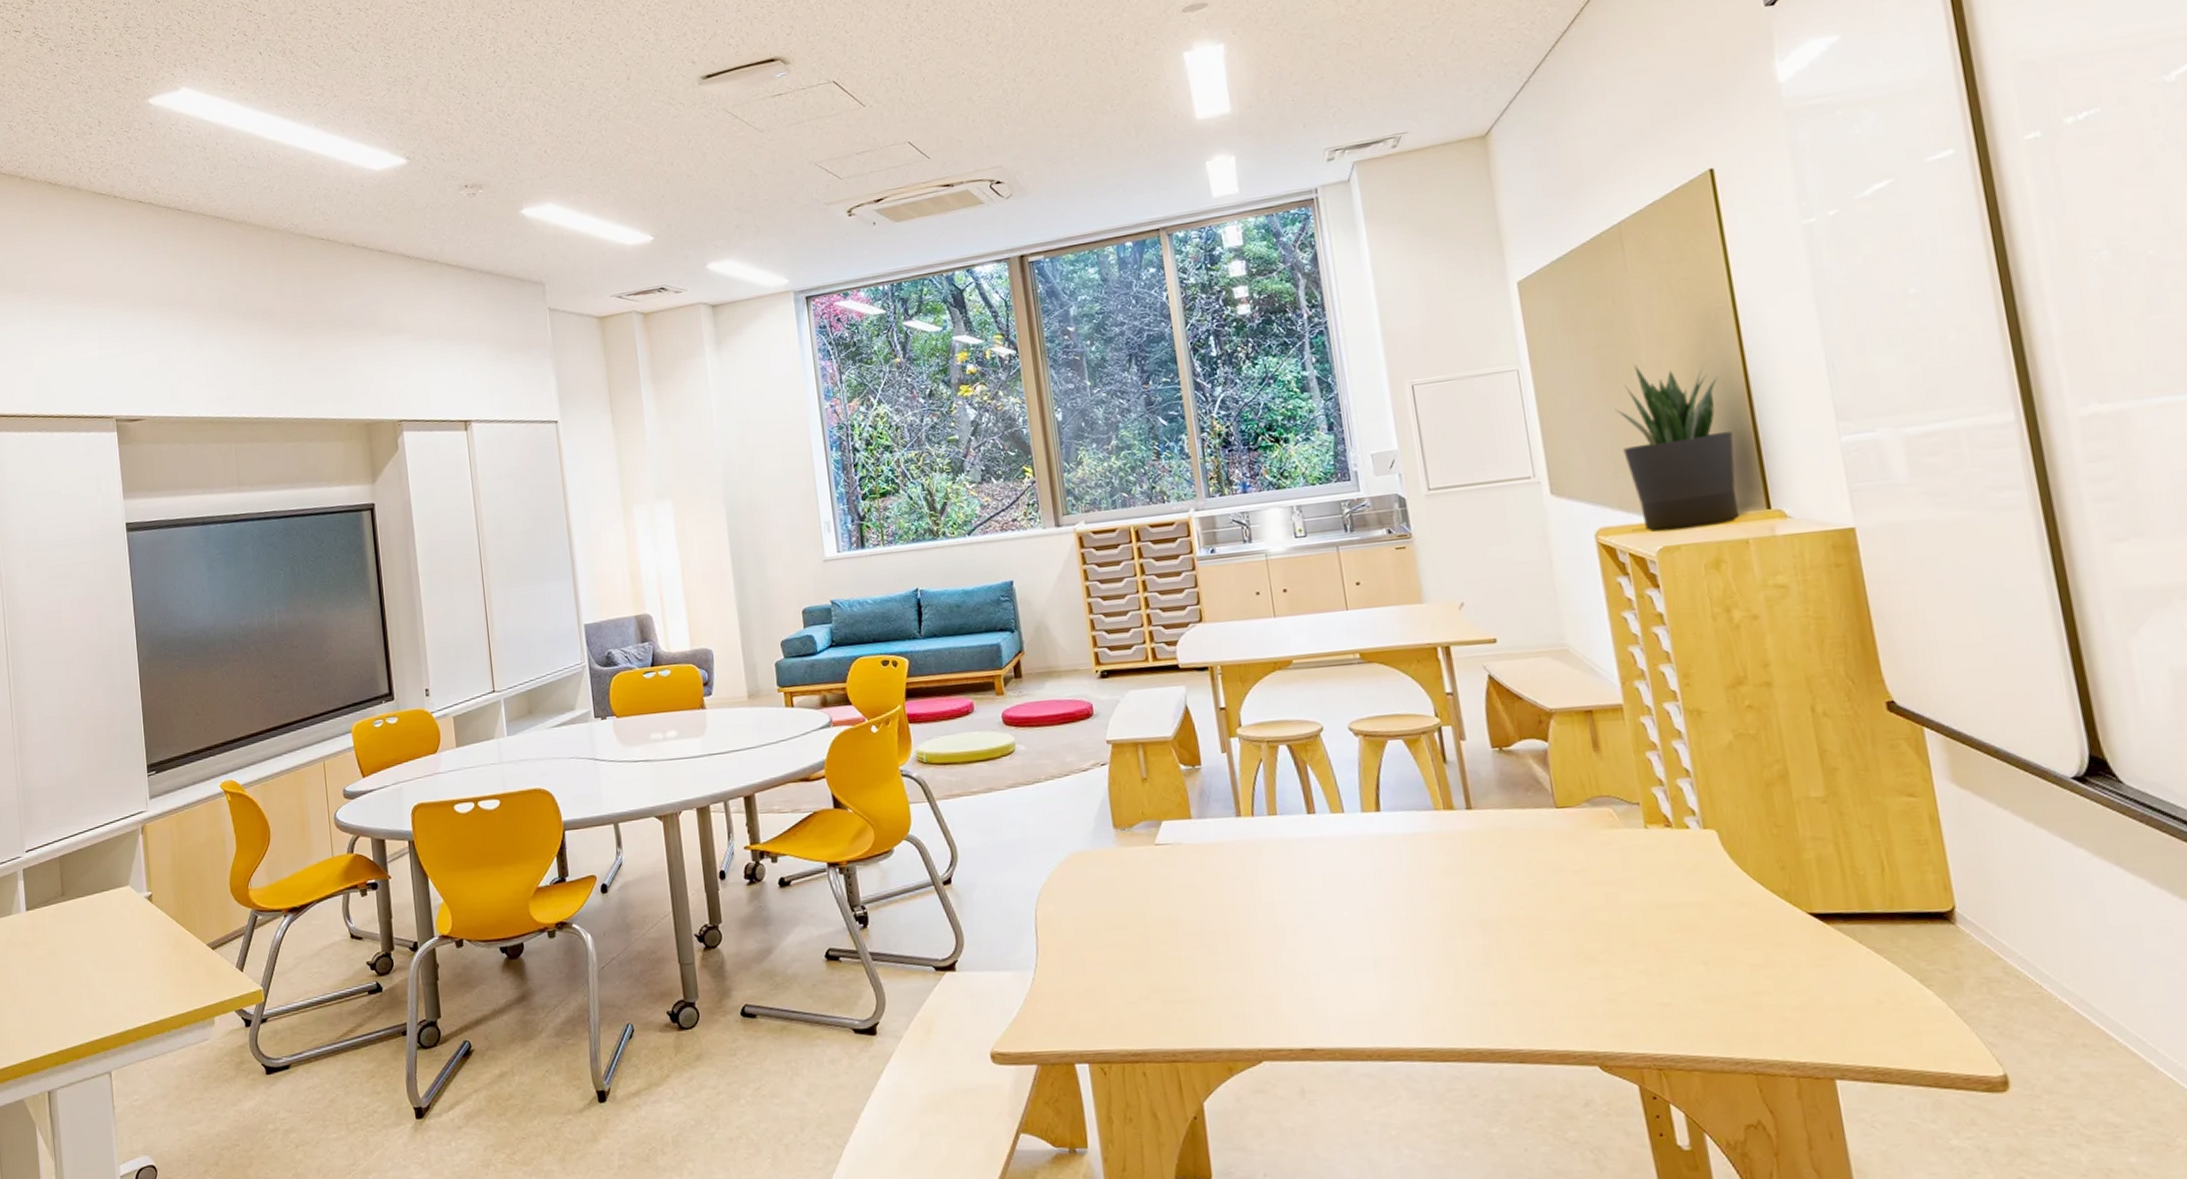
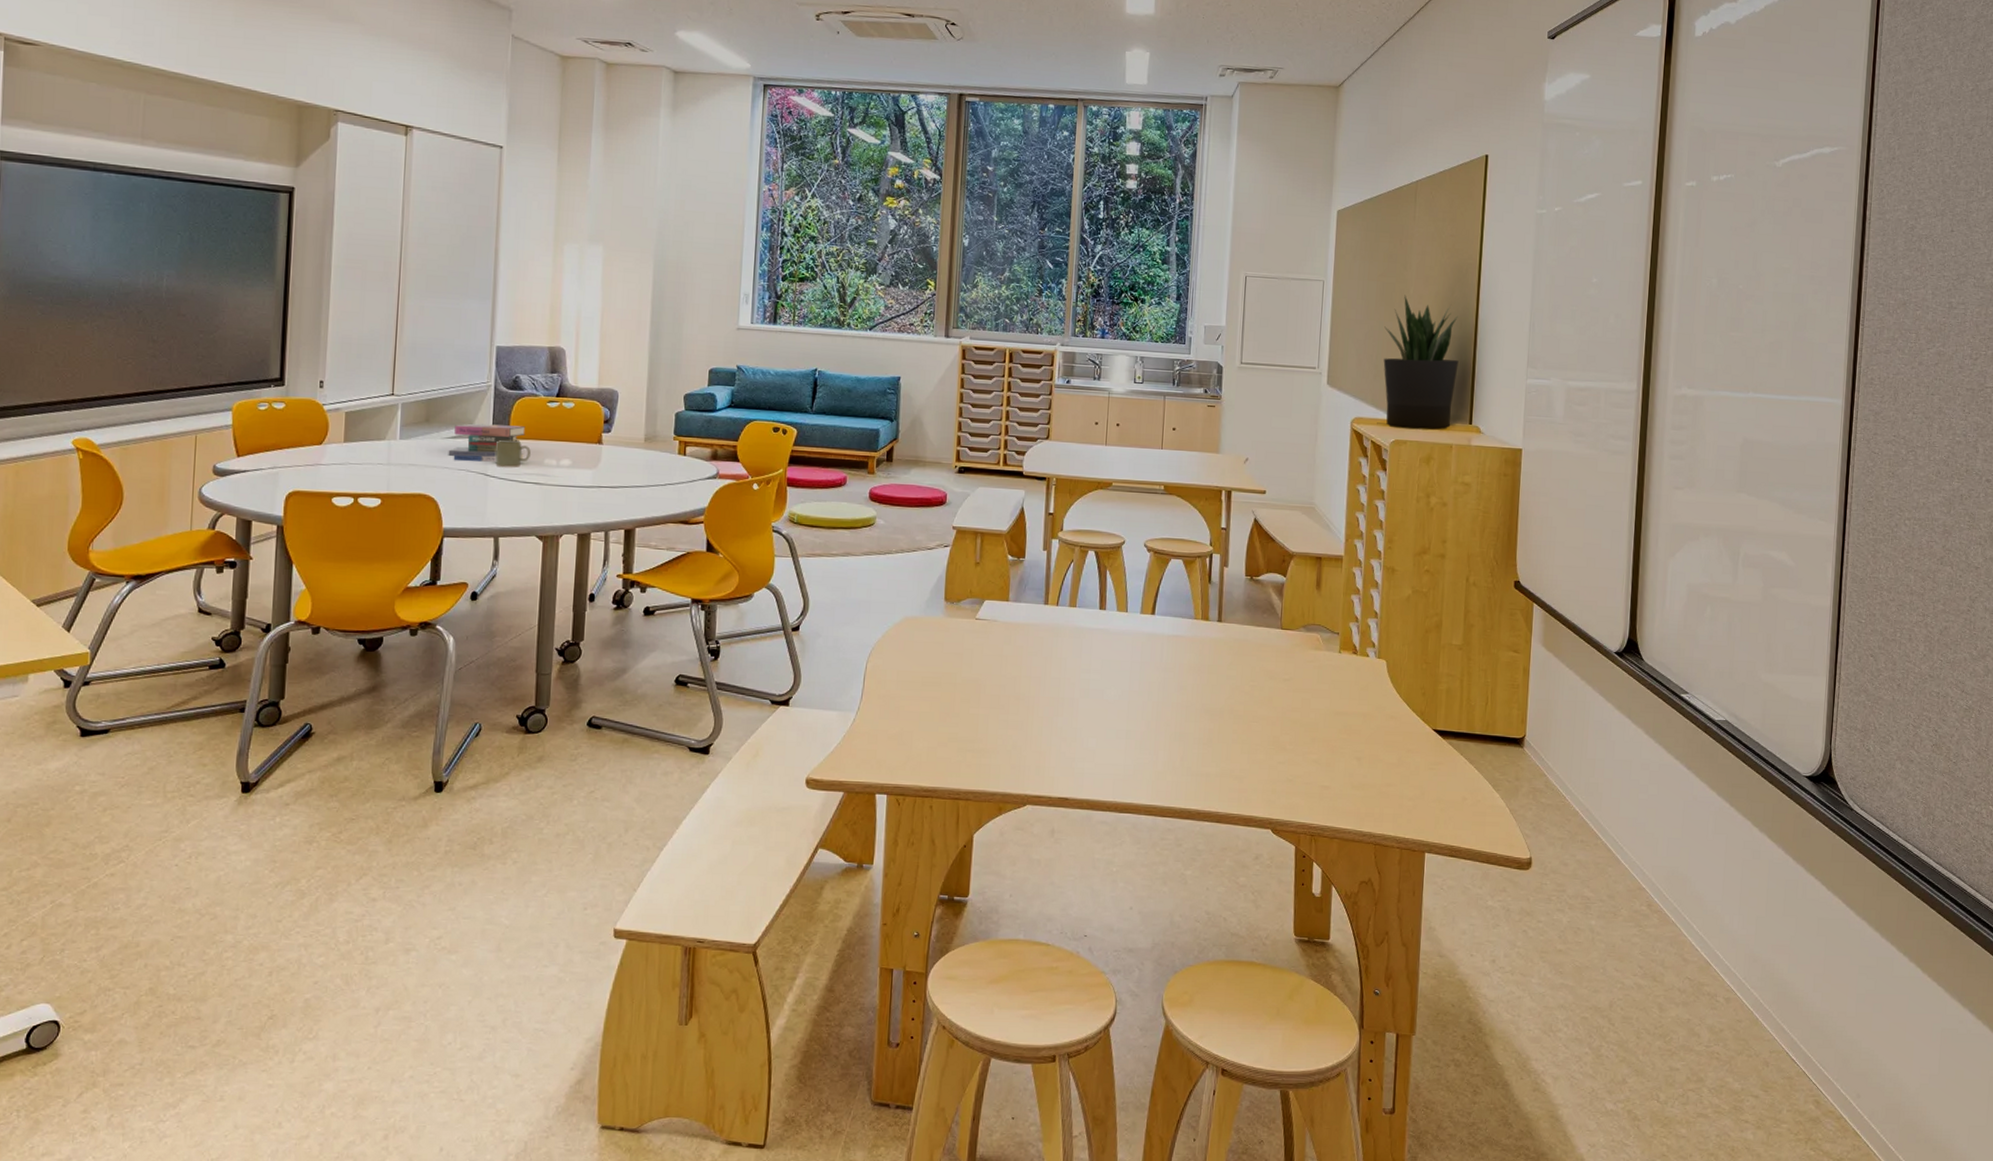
books: none [555,703,629,750] -> present [448,423,526,463]
mug: none [599,718,636,750] -> present [494,439,531,468]

